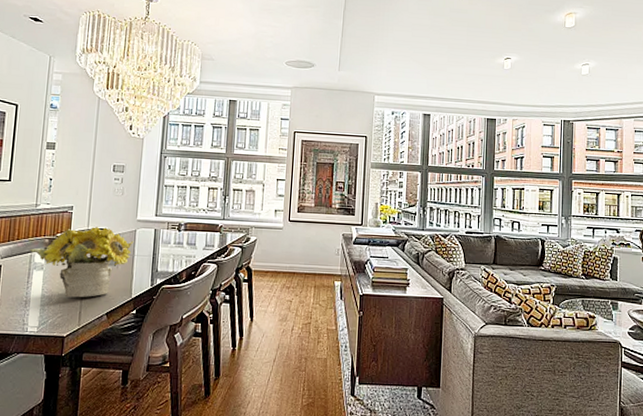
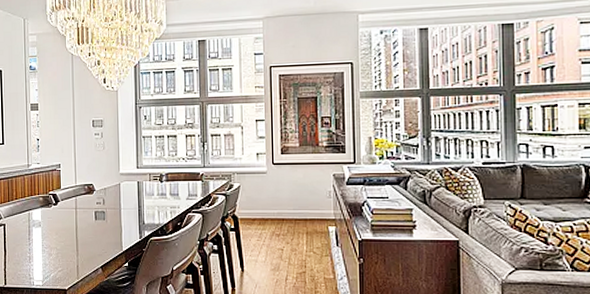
sunflower: present [29,227,134,298] -> none [27,183,119,252]

